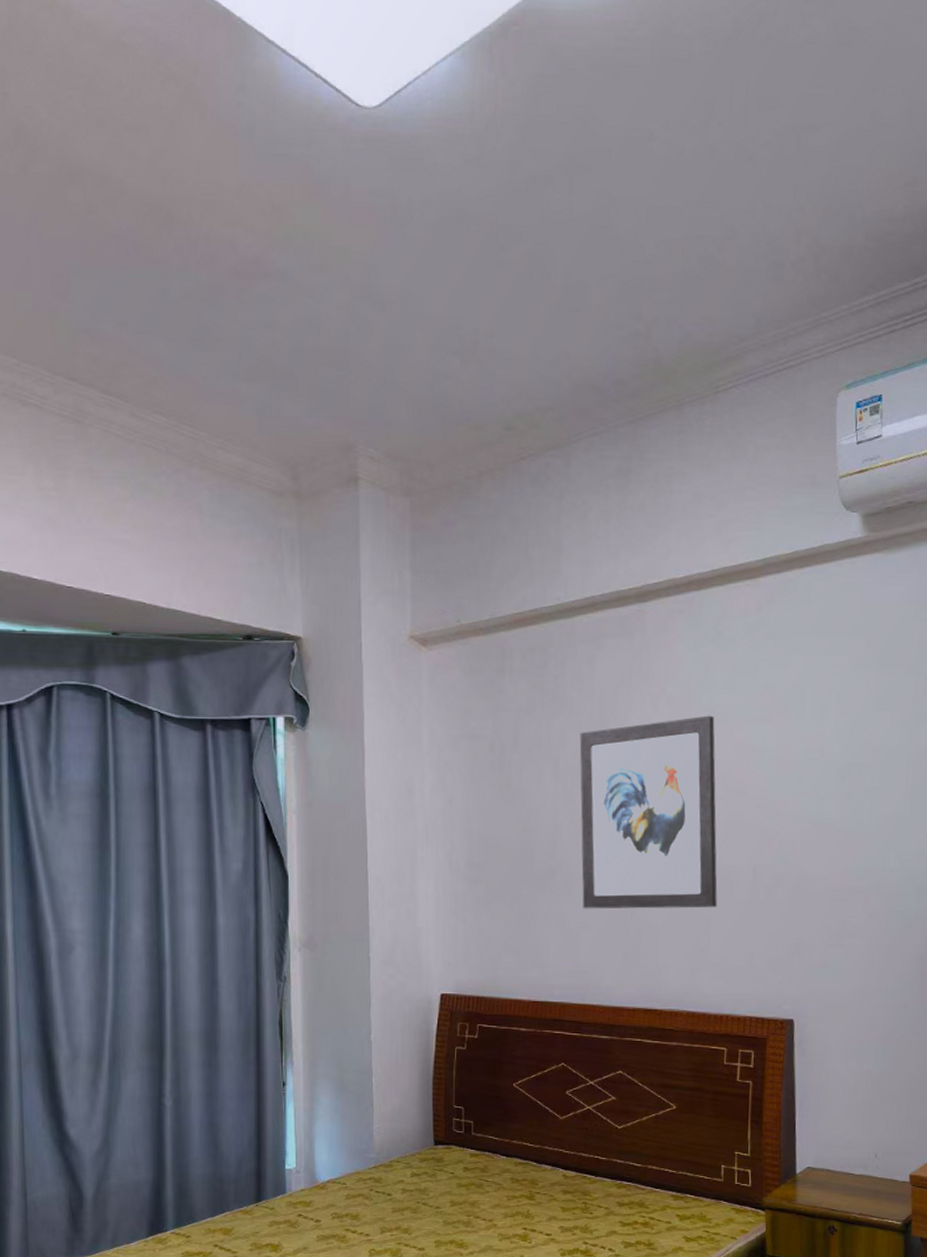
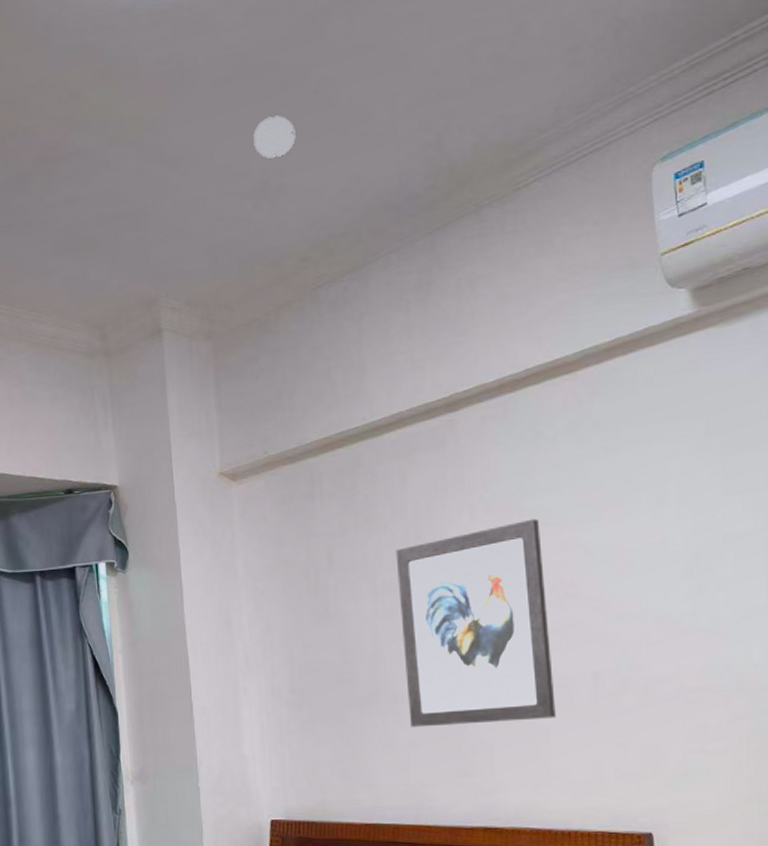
smoke detector: none [466,274,509,319] -> present [253,115,296,159]

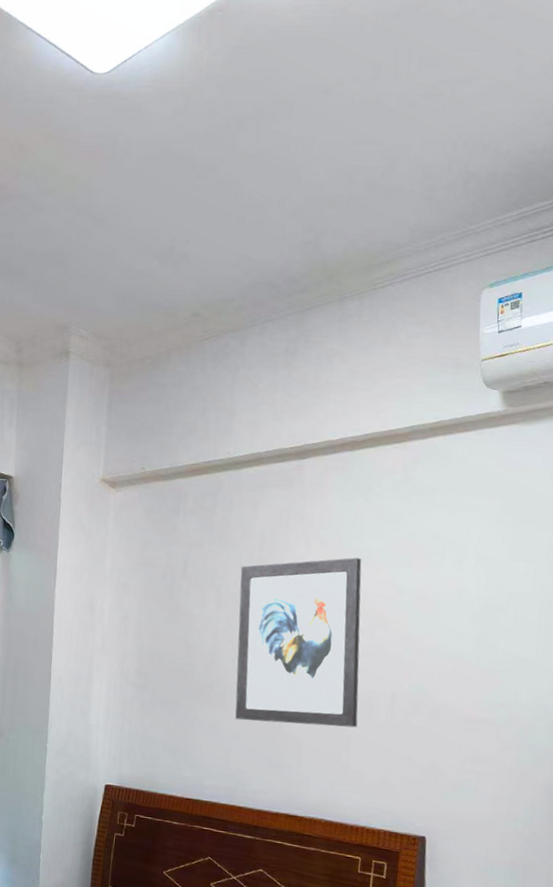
smoke detector: present [253,115,296,159] -> none [167,196,202,230]

